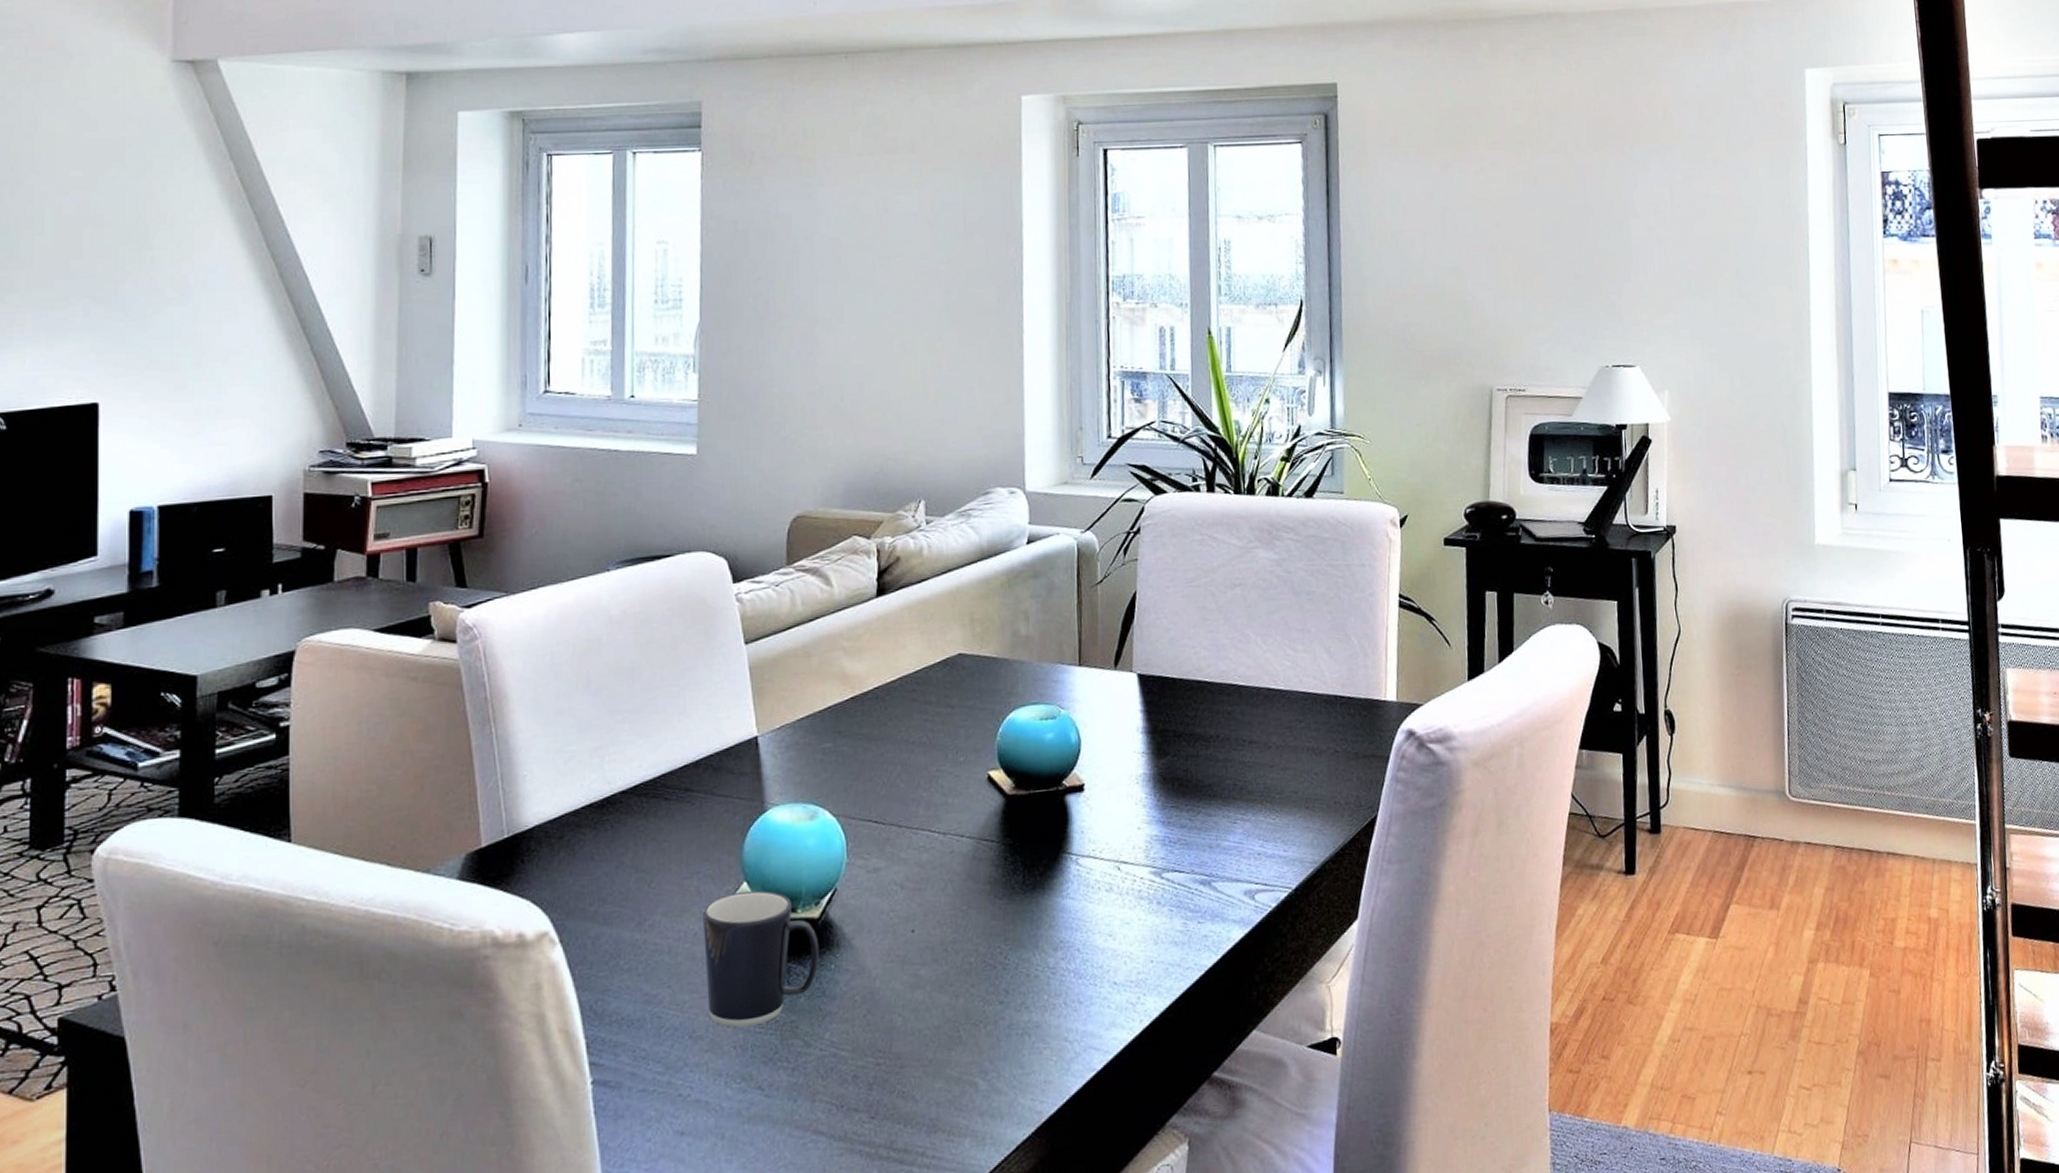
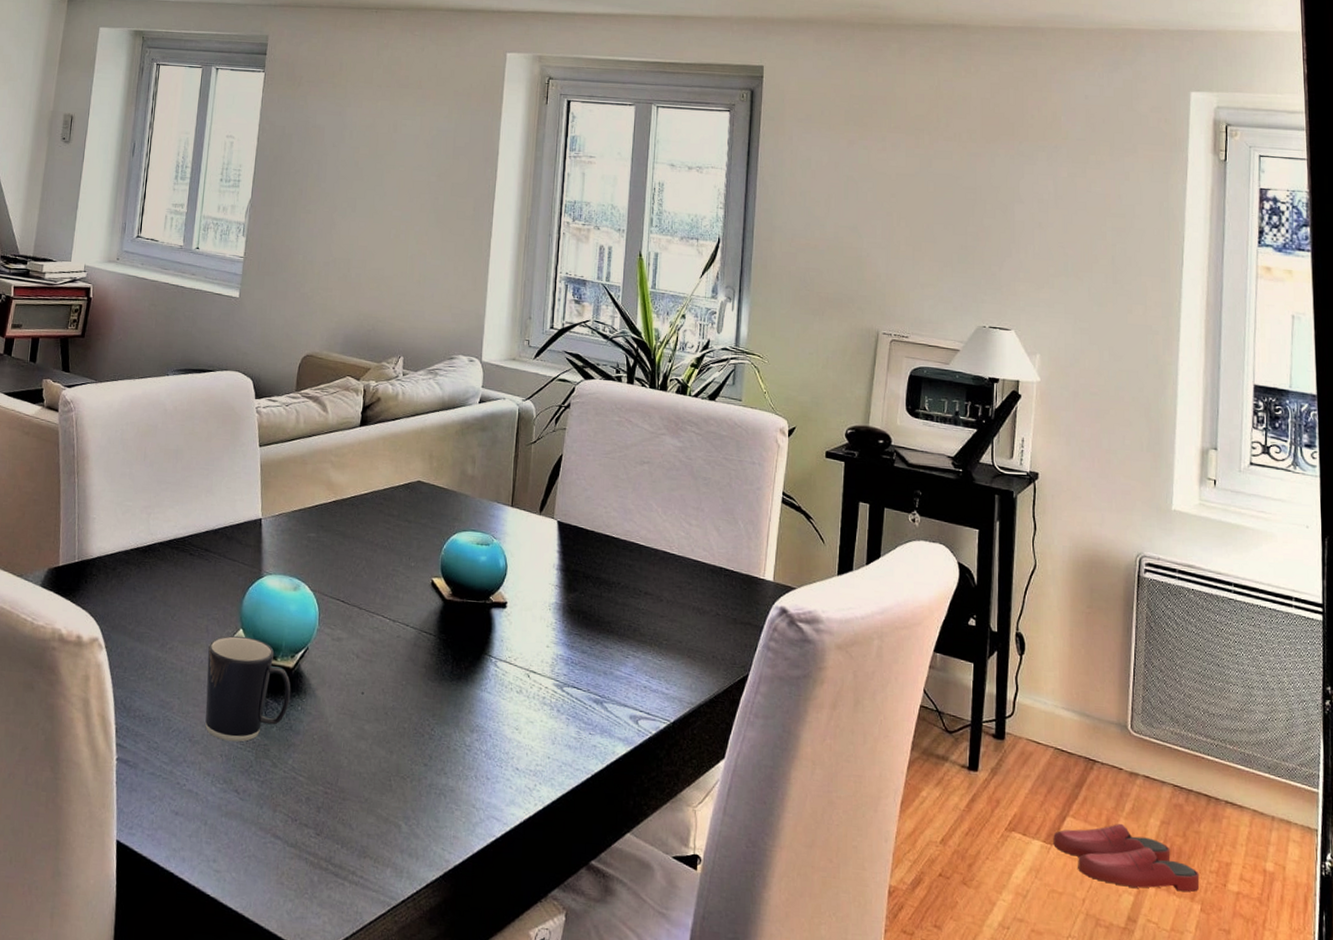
slippers: none [1718,899,1868,968] -> present [1053,823,1200,892]

